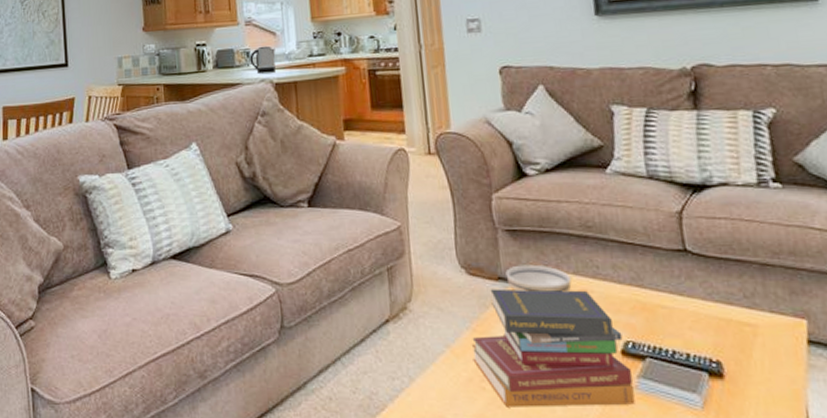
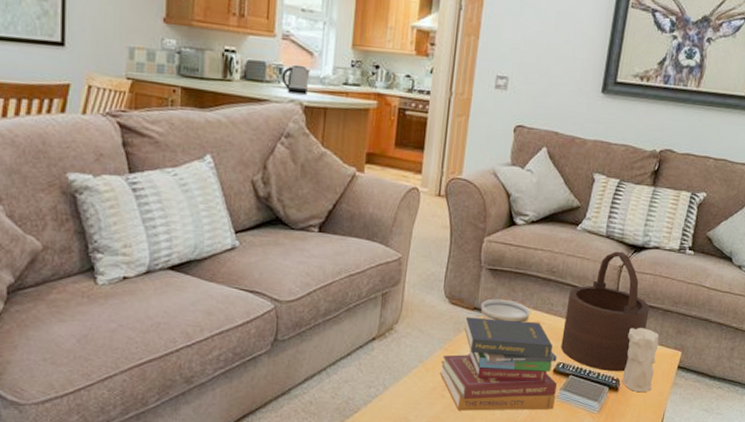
wooden bucket: none [617,193,741,351] -> present [561,251,650,372]
candle: none [715,290,776,378] -> present [622,328,659,392]

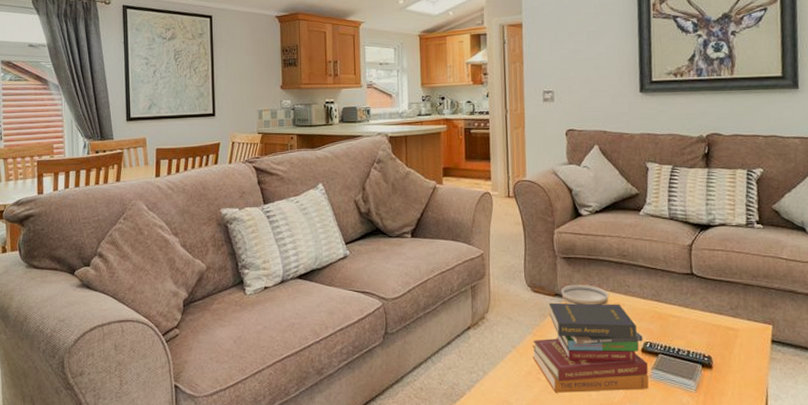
kettle: present [281,64,310,95] -> none [369,105,391,129]
wooden bucket: present [561,251,650,372] -> none [643,231,729,349]
candle: present [622,328,659,392] -> none [711,303,748,368]

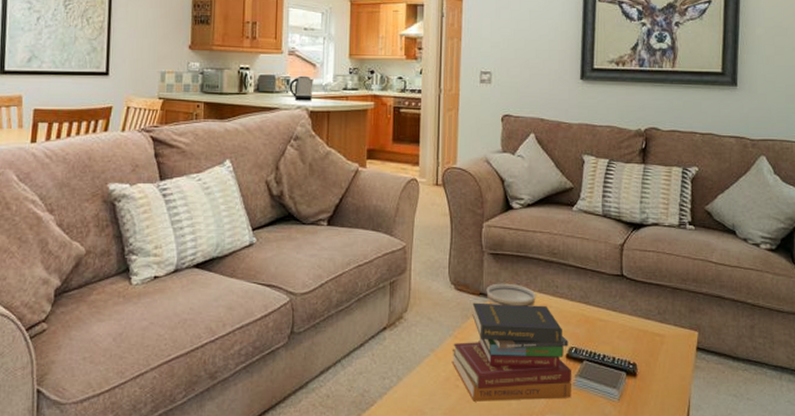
kettle: none [369,105,391,129] -> present [289,75,314,102]

